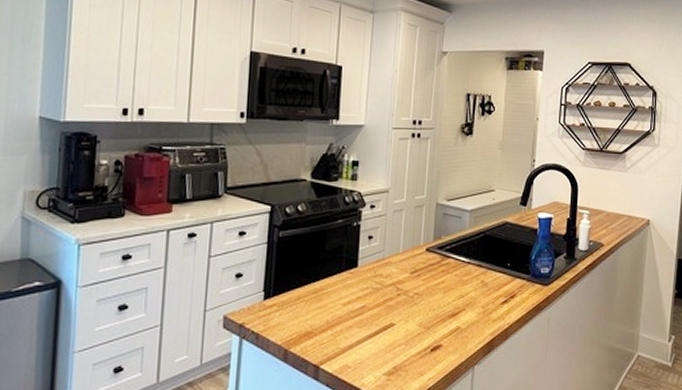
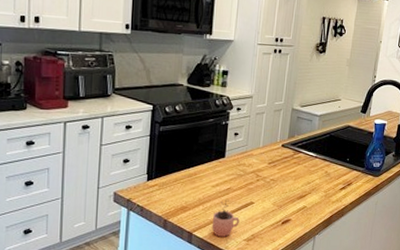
cocoa: none [343,321,378,371] -> present [211,199,240,237]

